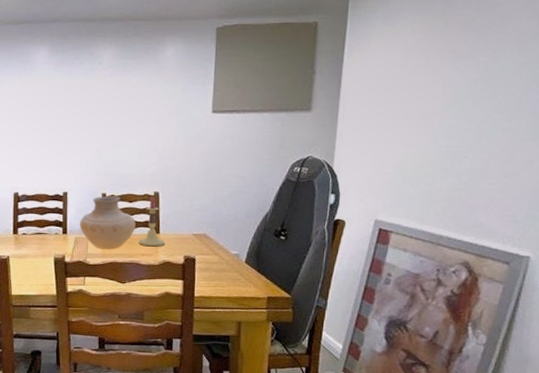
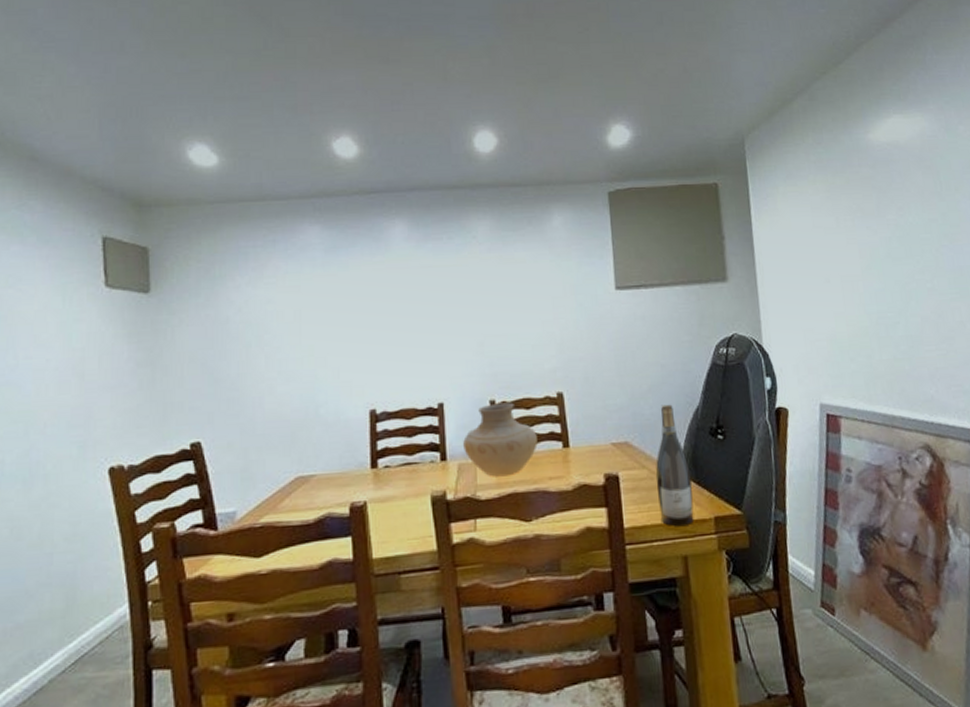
candlestick: present [138,196,165,247] -> none [543,398,577,467]
wine bottle: none [224,208,253,300] -> present [655,404,694,526]

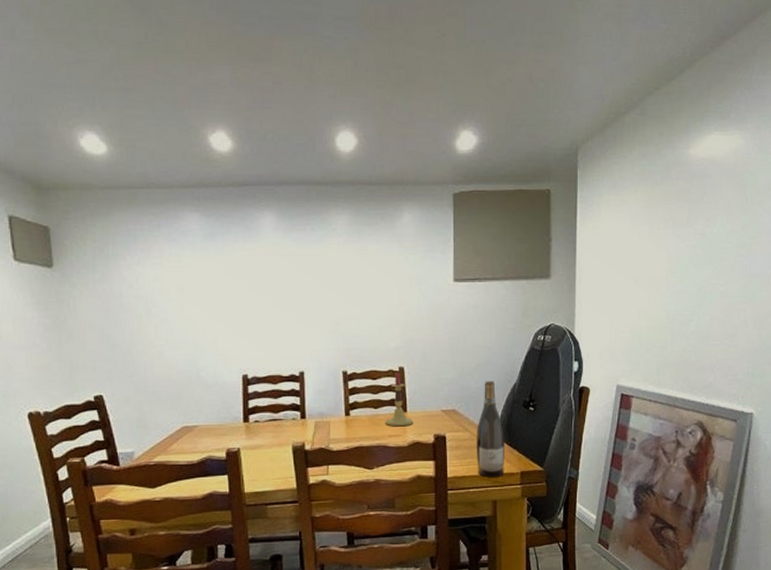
vase: present [463,402,538,477] -> none [320,373,381,433]
candlestick: none [543,398,577,467] -> present [385,371,413,427]

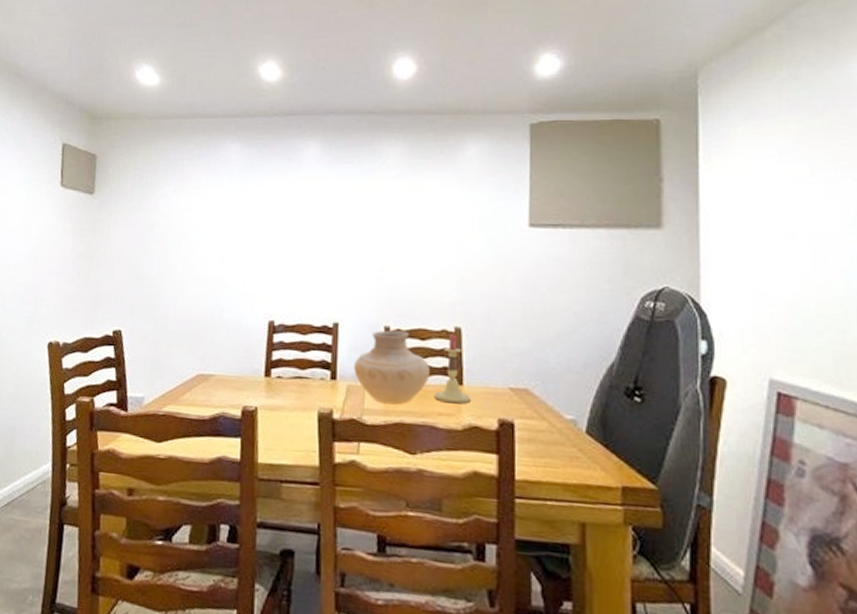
vase: none [320,373,381,433] -> present [354,330,430,405]
wine bottle: present [476,380,504,477] -> none [556,355,598,490]

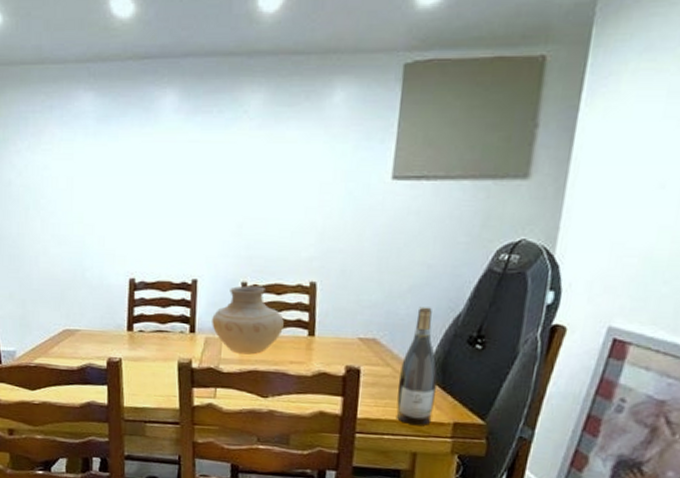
candlestick: present [433,332,470,404] -> none [286,287,321,353]
wine bottle: none [556,355,598,490] -> present [396,306,438,425]

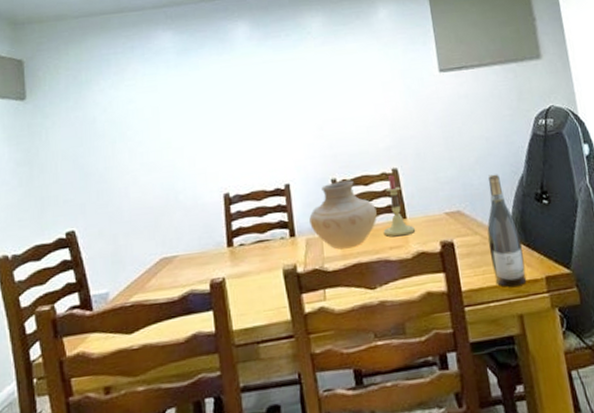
candlestick: none [286,287,321,353] -> present [383,174,415,237]

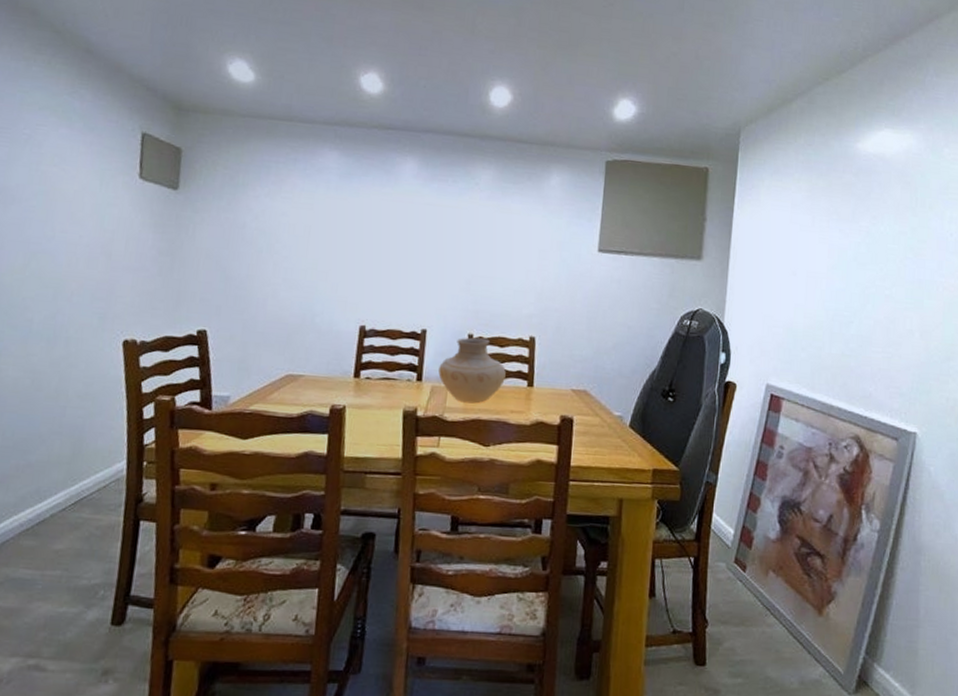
candlestick: present [383,174,415,237] -> none [508,341,539,403]
wine bottle: present [487,174,527,287] -> none [604,362,639,472]

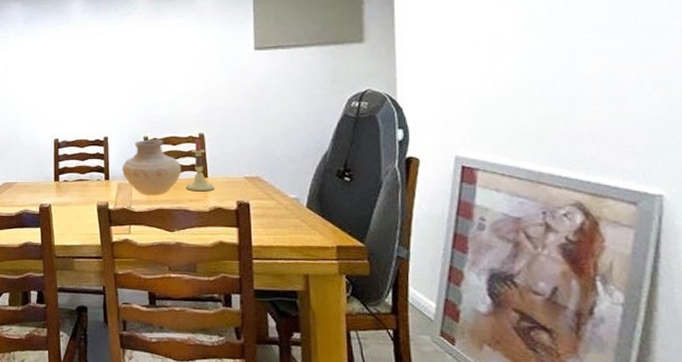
candlestick: none [508,341,539,403] -> present [185,138,214,192]

